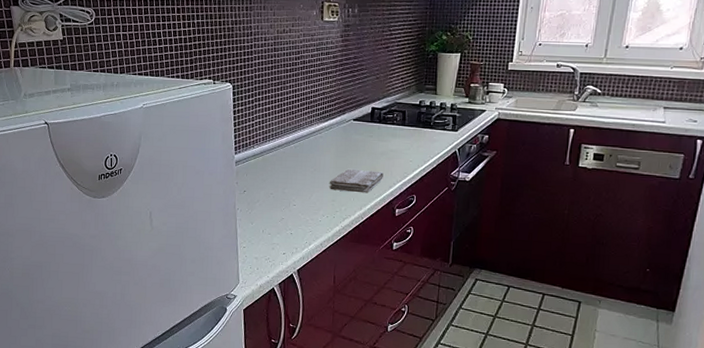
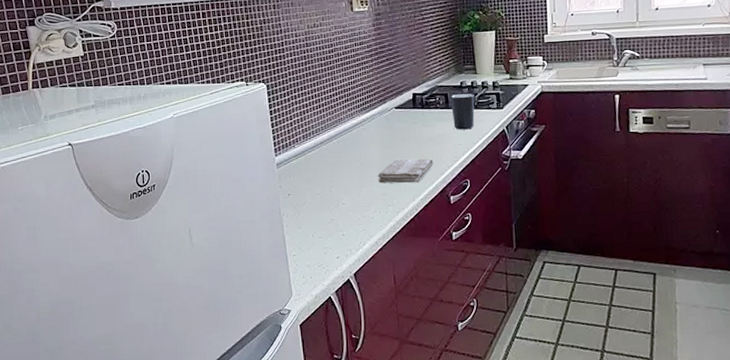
mug: none [407,112,432,148] -> present [450,93,475,130]

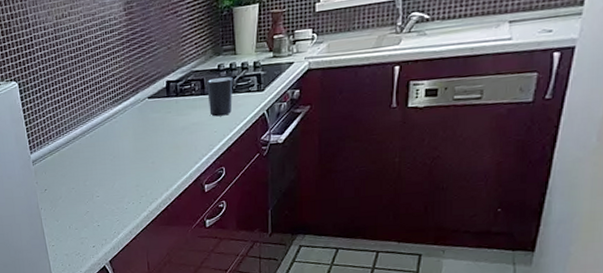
washcloth: present [378,158,433,184] -> none [131,147,187,175]

